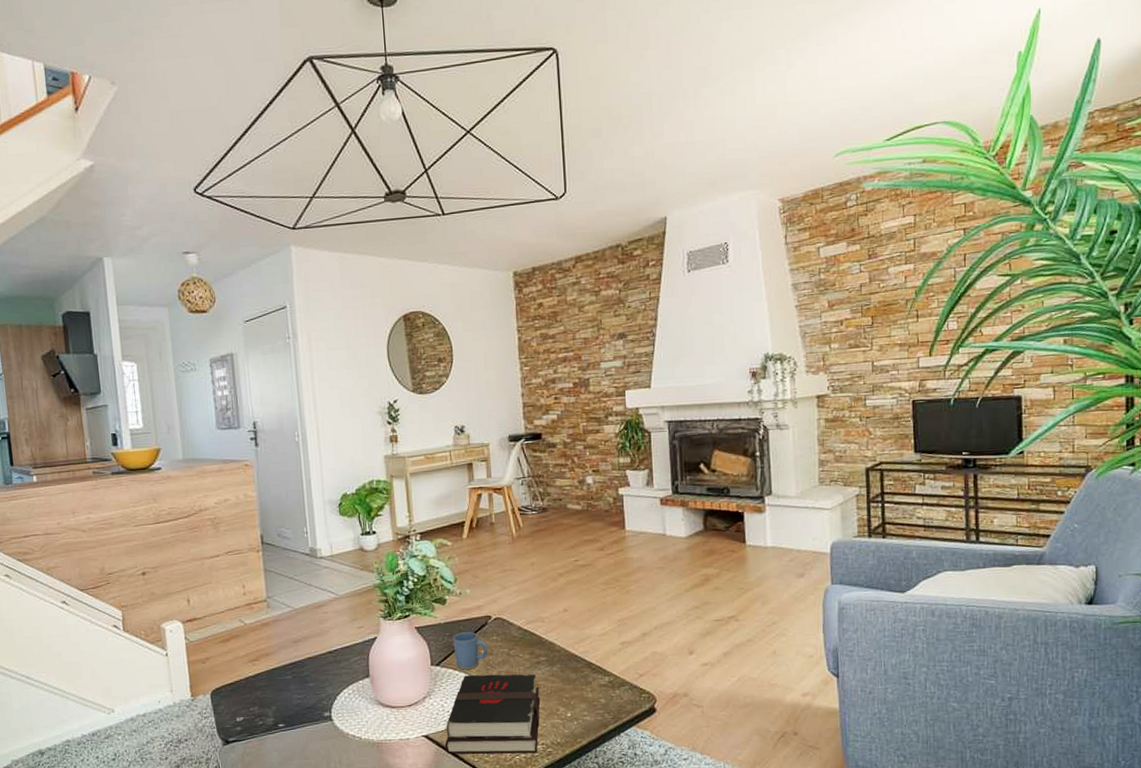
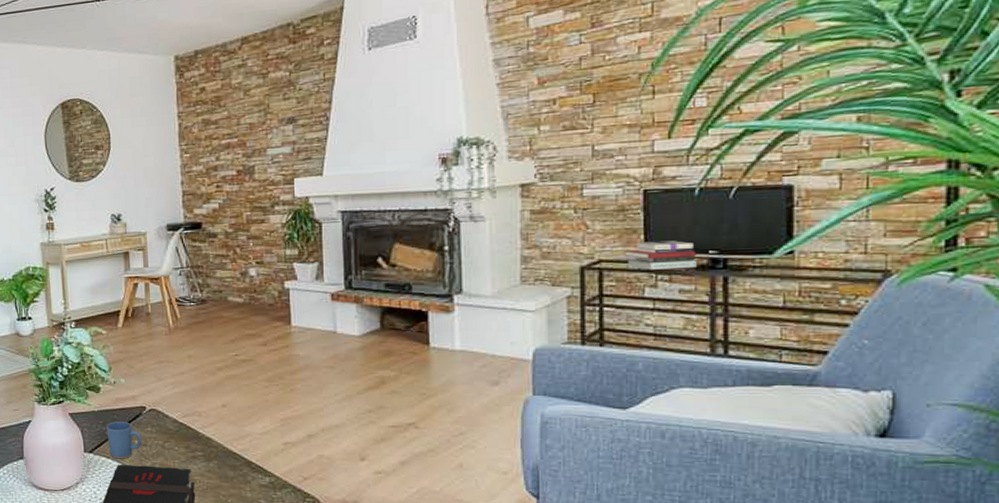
books: none [900,444,954,471] -> present [625,240,697,271]

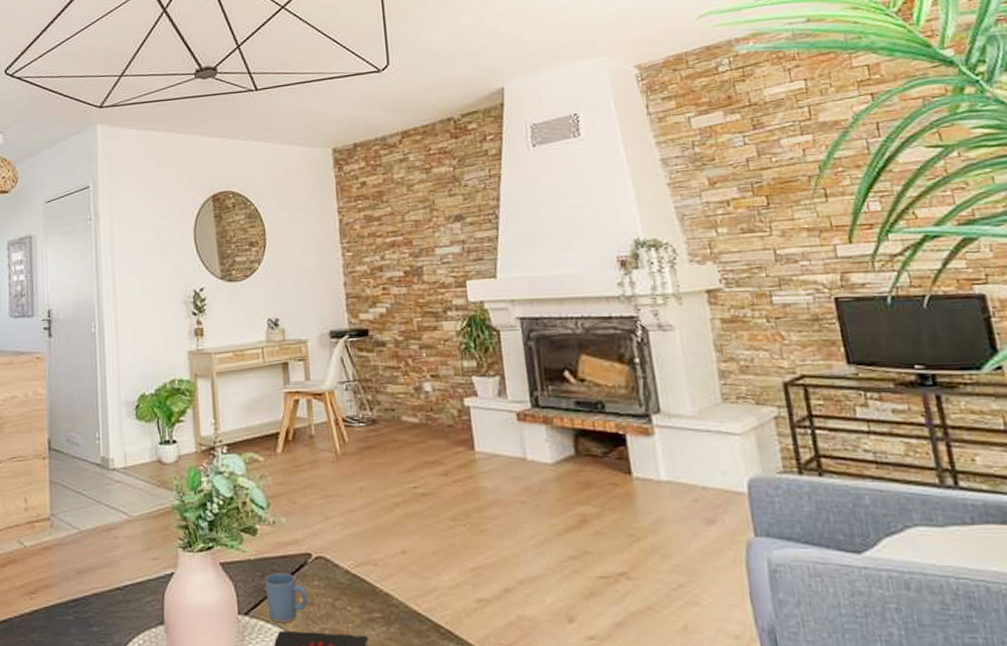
books: present [625,240,697,271] -> none [827,353,905,388]

